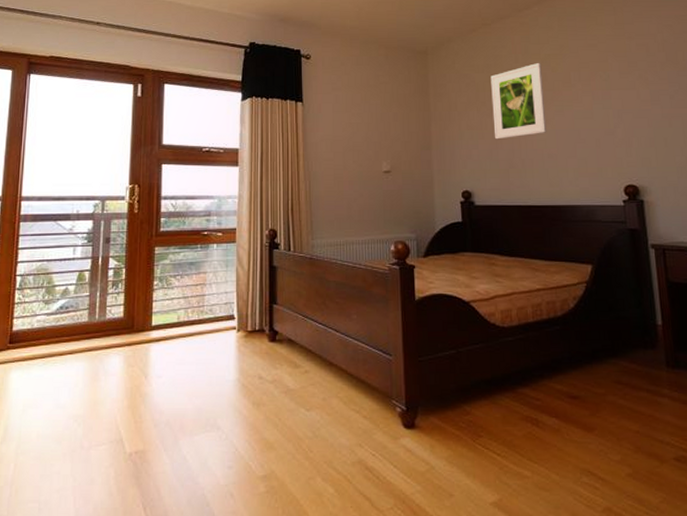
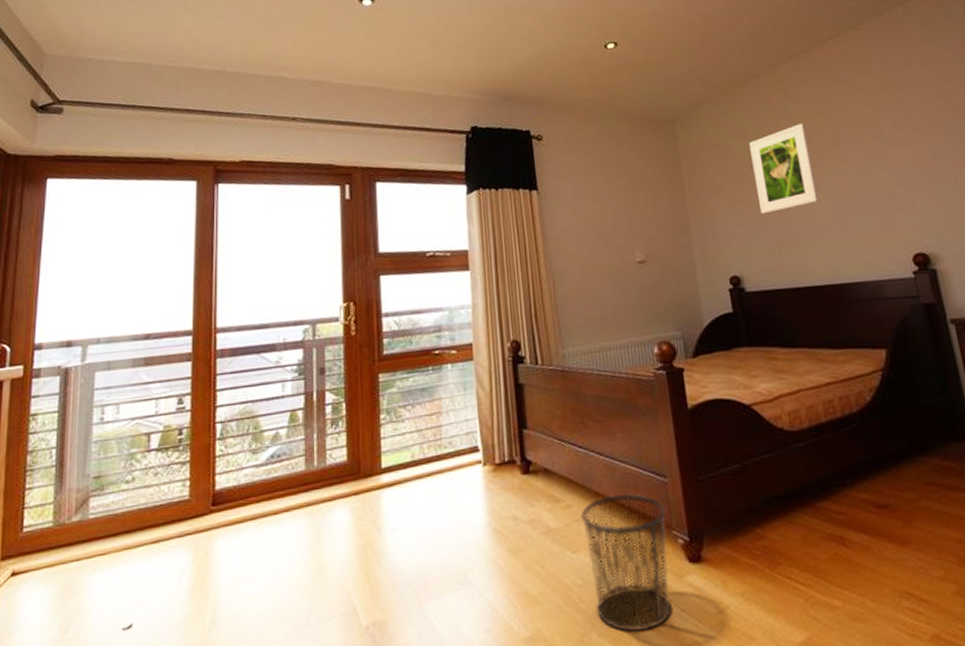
waste bin: none [316,365,389,481] -> present [580,493,672,633]

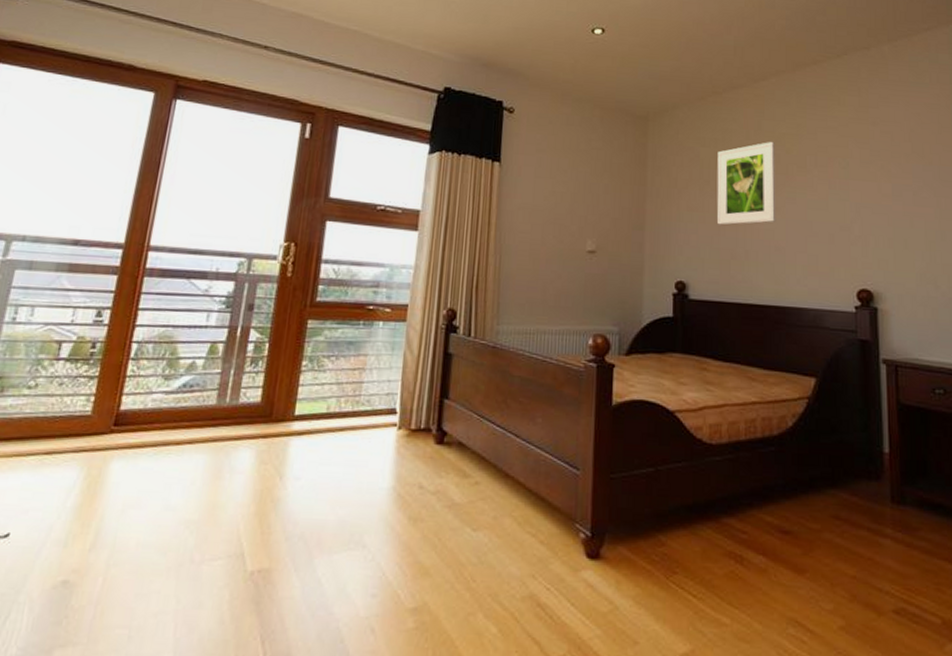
waste bin: present [580,493,672,633] -> none [486,478,573,620]

